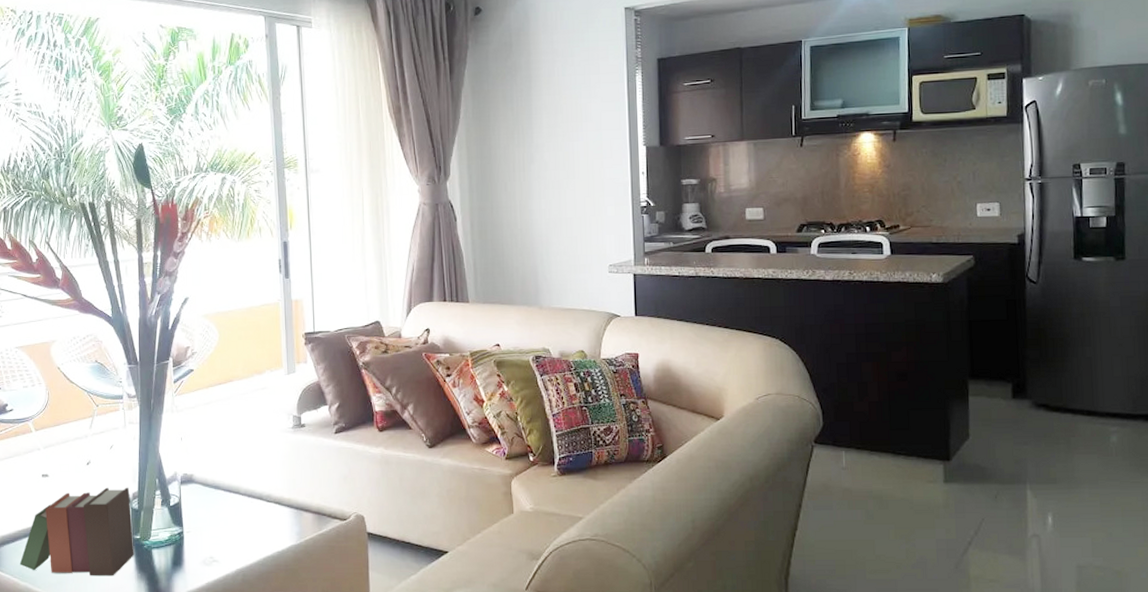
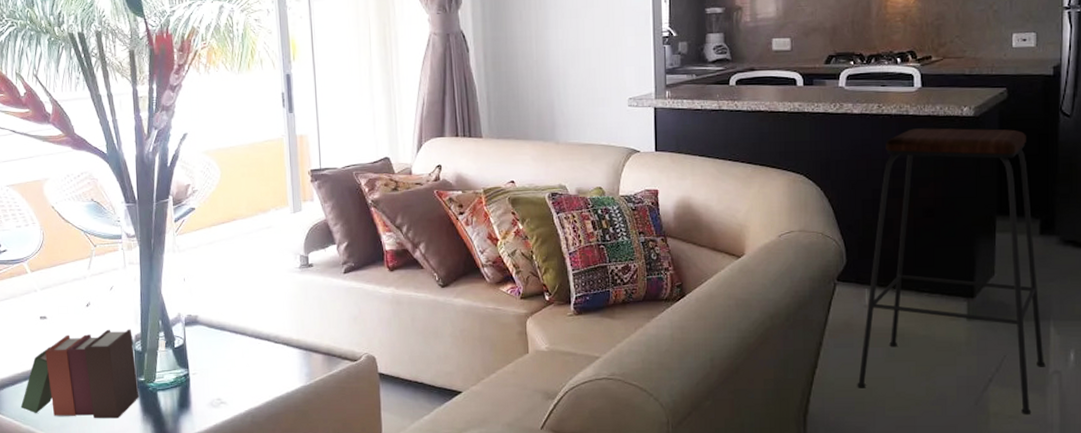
bar stool: none [837,294,1024,578] -> present [857,128,1046,414]

